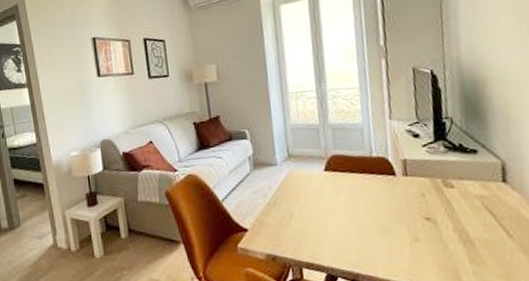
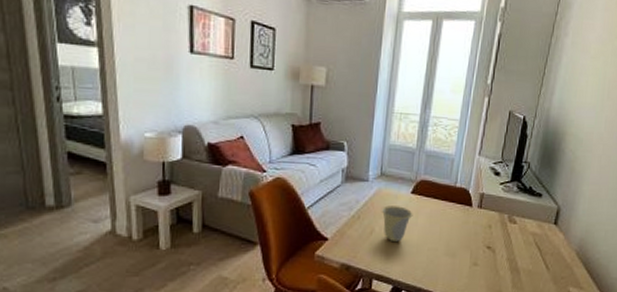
cup: none [296,186,332,225] -> present [381,205,413,241]

